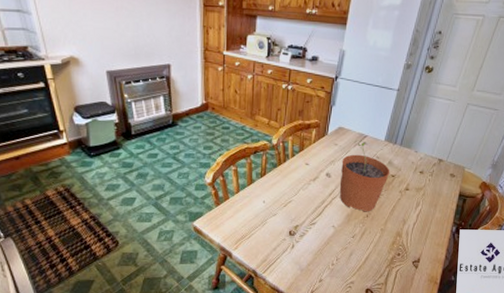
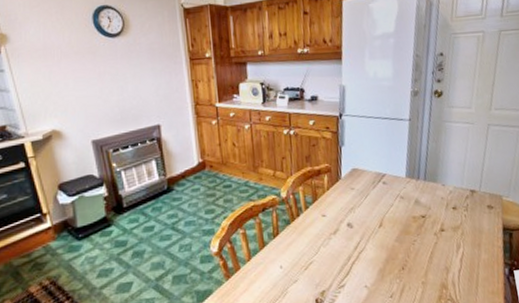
plant pot: present [340,142,390,212] -> none [362,182,420,264]

